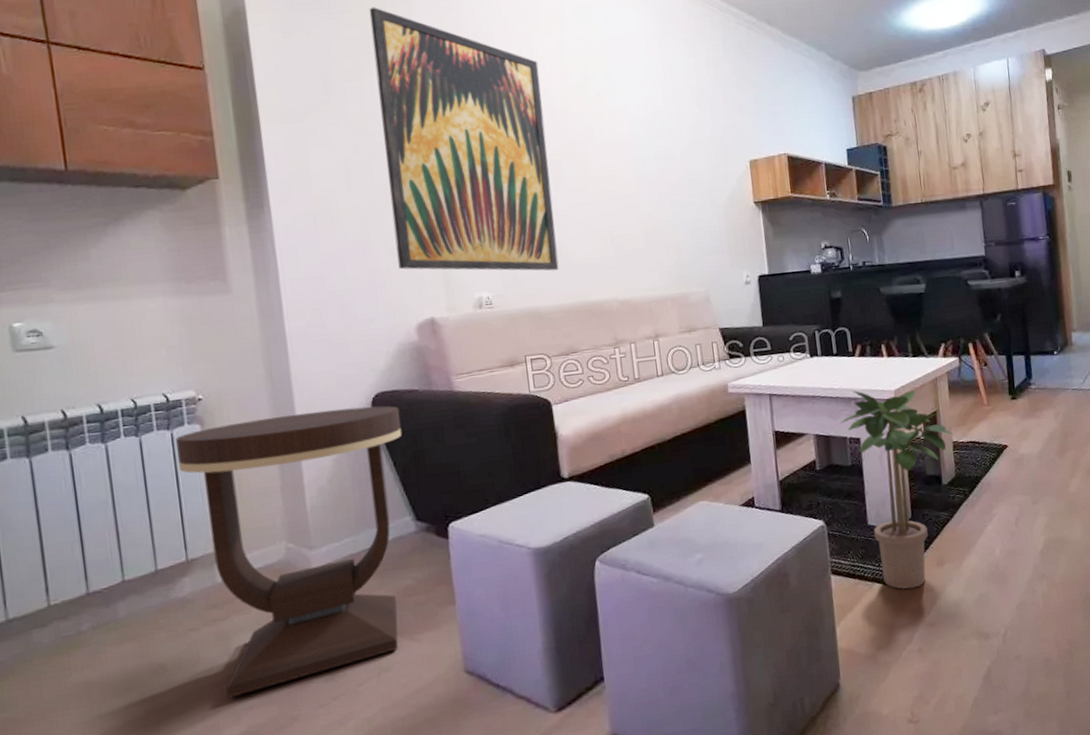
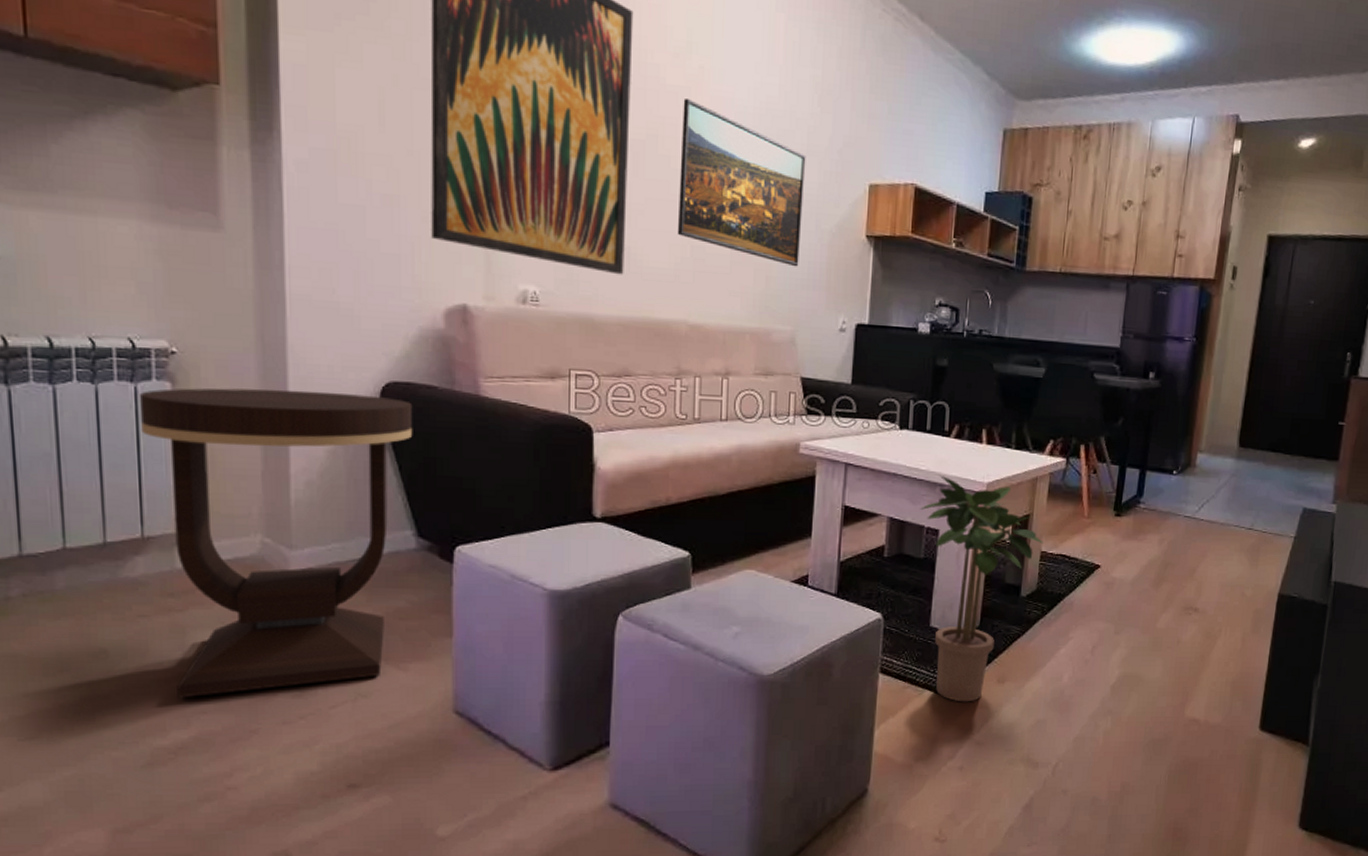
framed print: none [587,120,702,238] -> present [677,97,806,267]

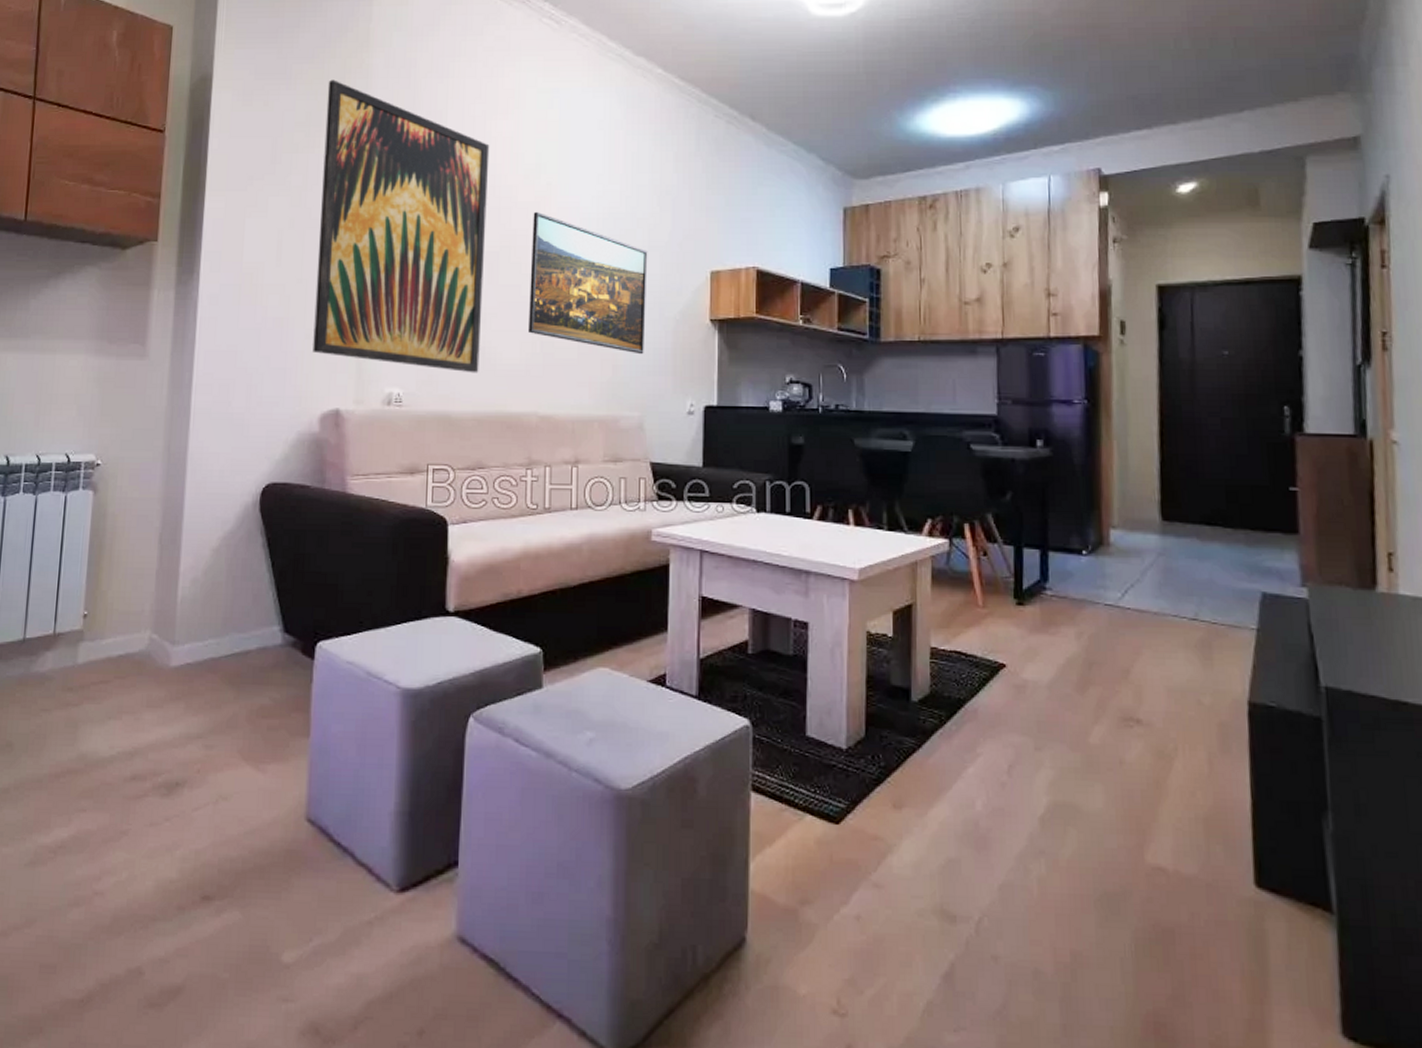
side table: present [140,388,413,698] -> none [63,493,288,795]
potted plant: present [919,476,1043,702] -> none [784,562,932,832]

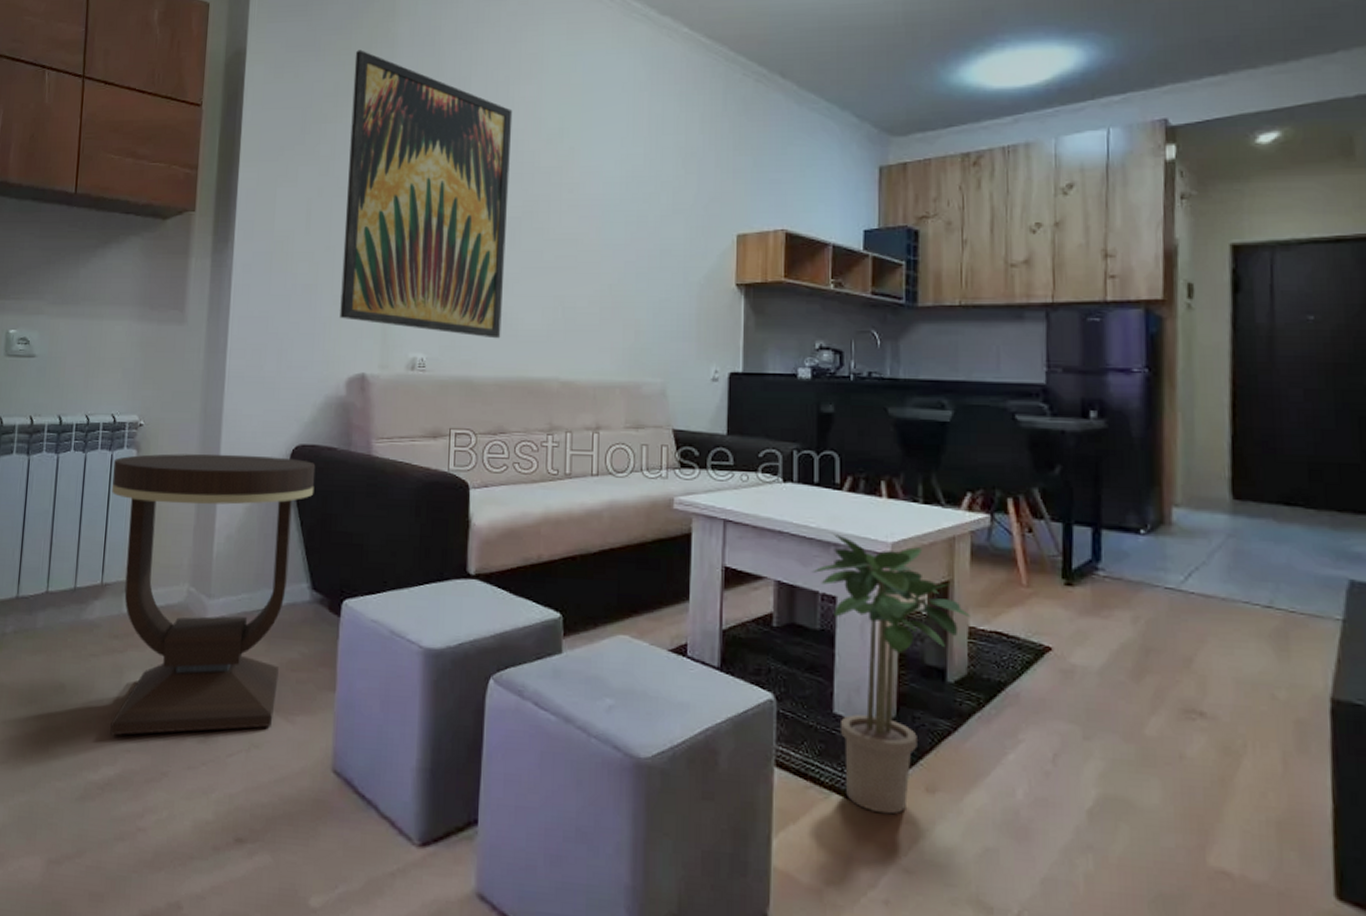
side table: none [63,493,288,795] -> present [110,453,316,736]
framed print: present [527,211,648,355] -> none [549,176,672,320]
potted plant: none [784,562,932,832] -> present [811,534,970,814]

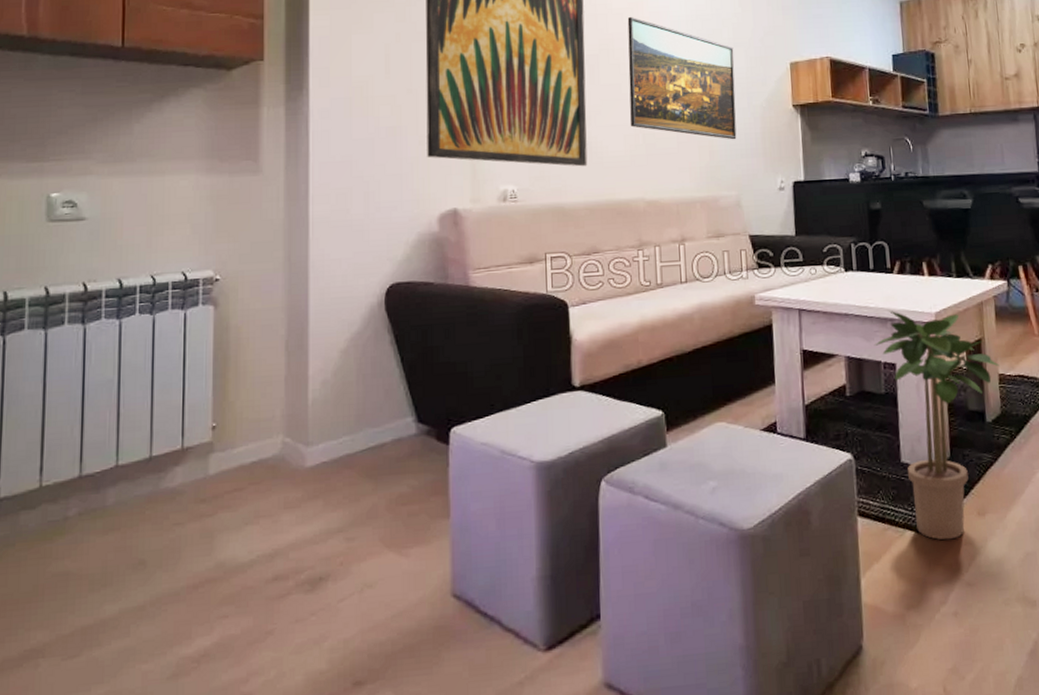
side table: present [110,453,316,736] -> none [188,297,413,604]
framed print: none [549,176,672,320] -> present [627,16,737,140]

